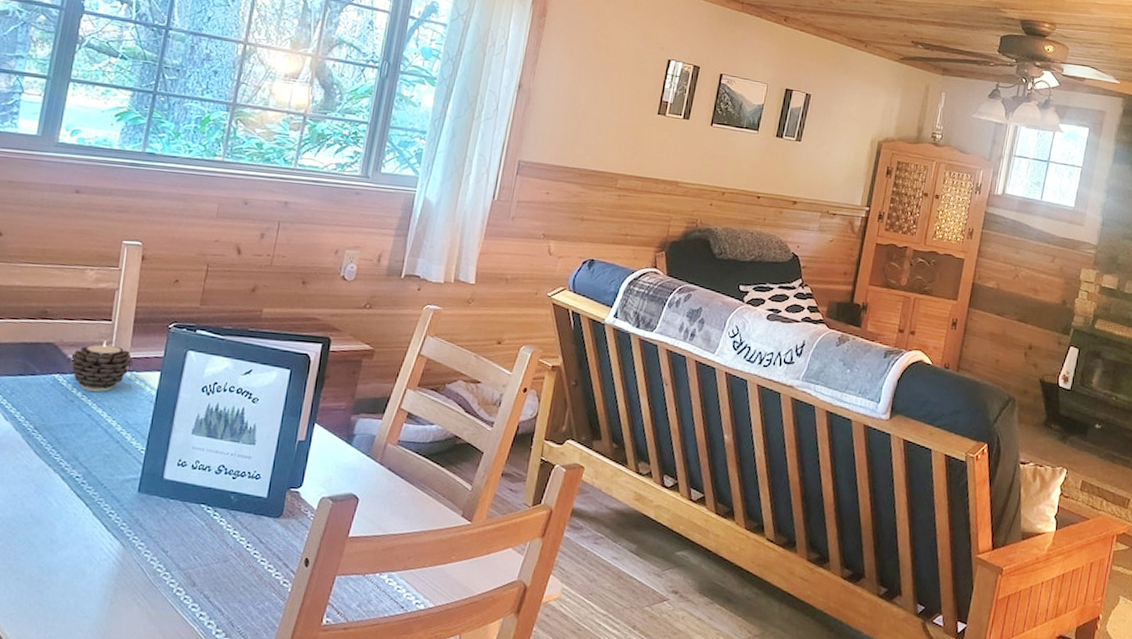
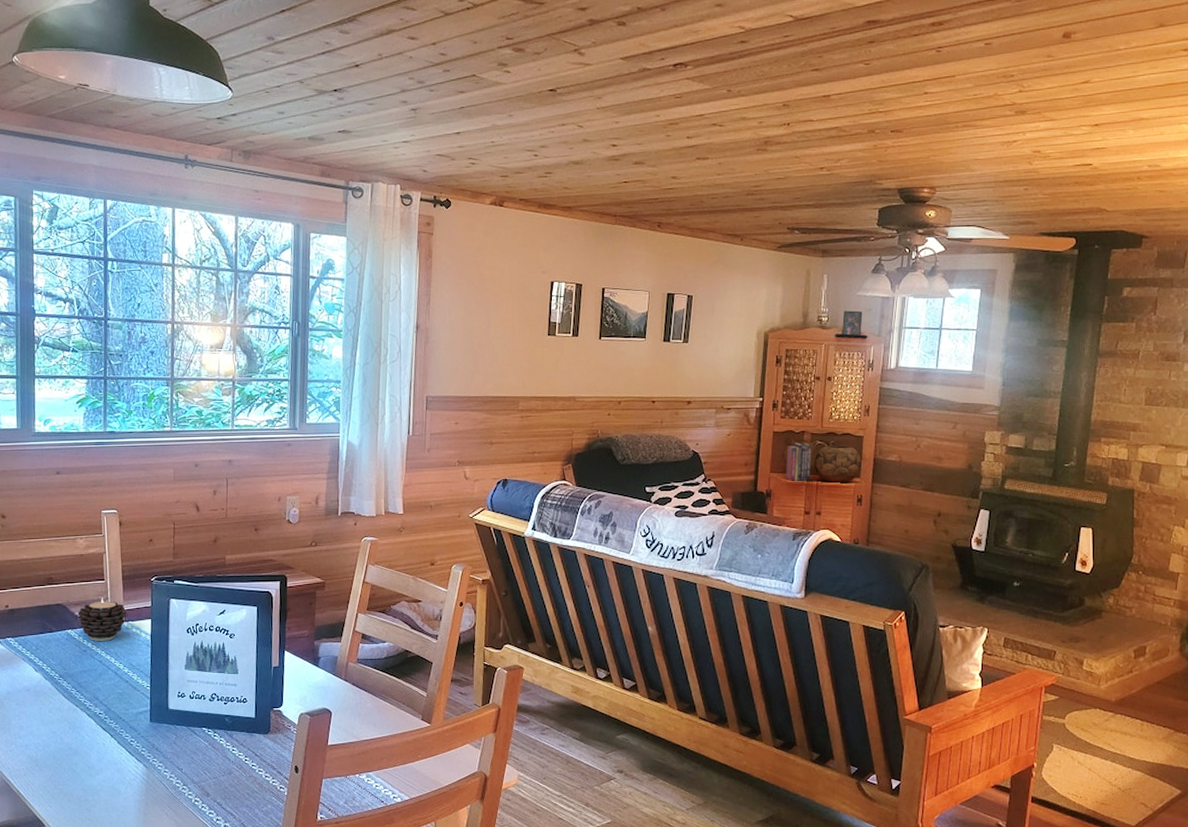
books: none [884,256,913,299] -> present [786,442,812,482]
decorative bowl: none [913,264,960,305] -> present [814,445,862,484]
photo frame: none [946,131,979,162] -> present [834,310,868,339]

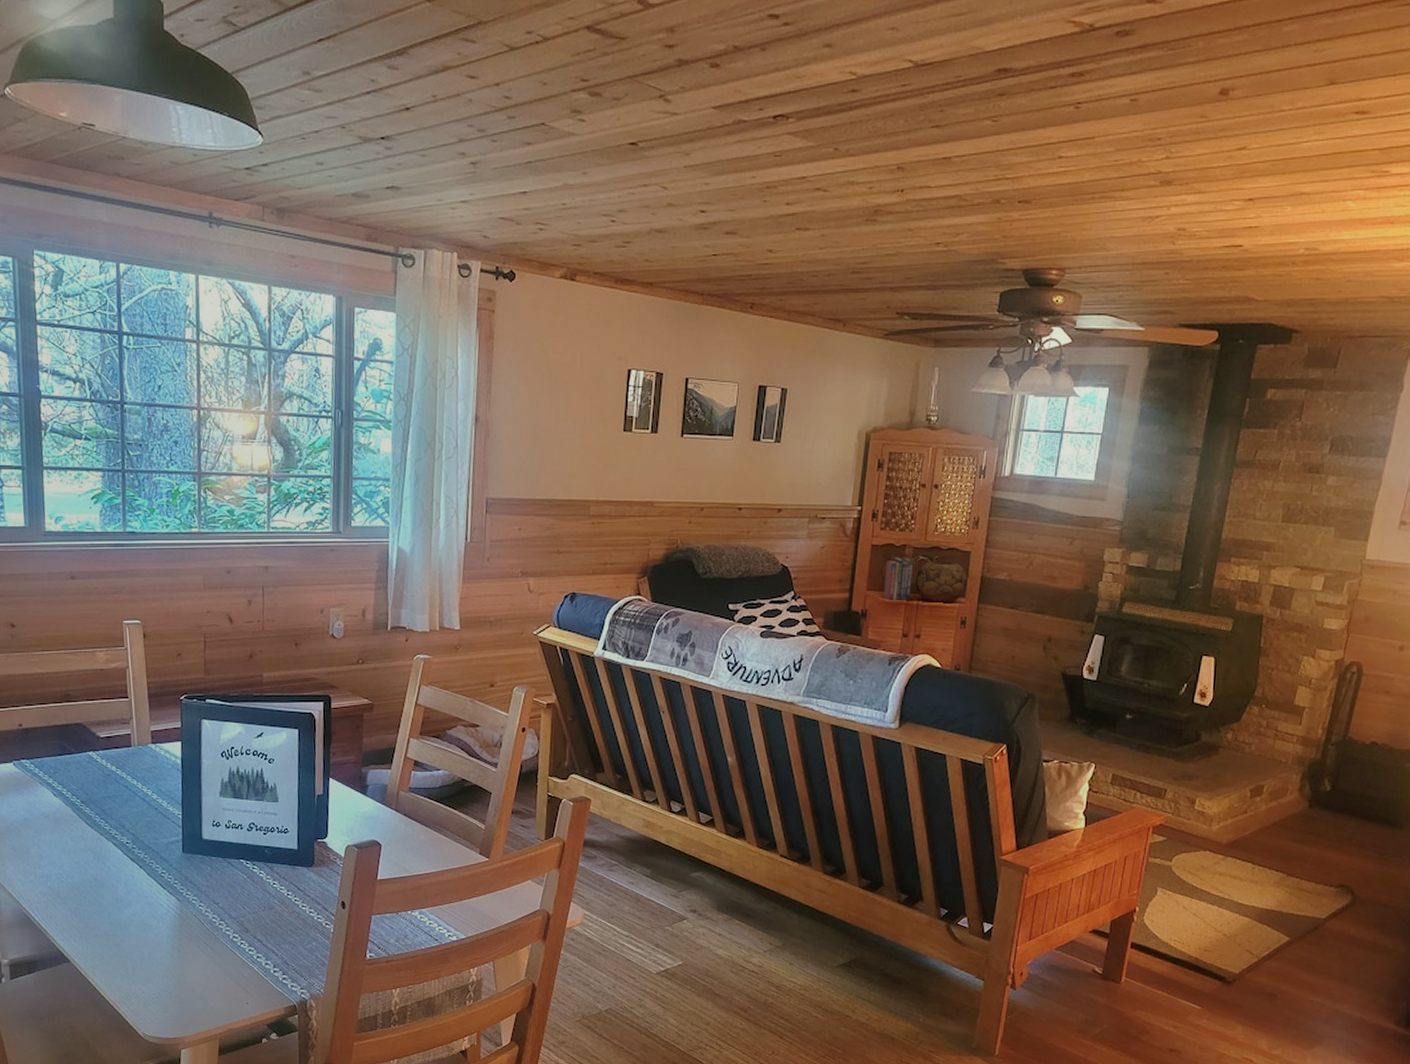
candle: present [77,597,128,642] -> none [99,717,155,765]
photo frame: present [834,310,868,339] -> none [943,409,981,442]

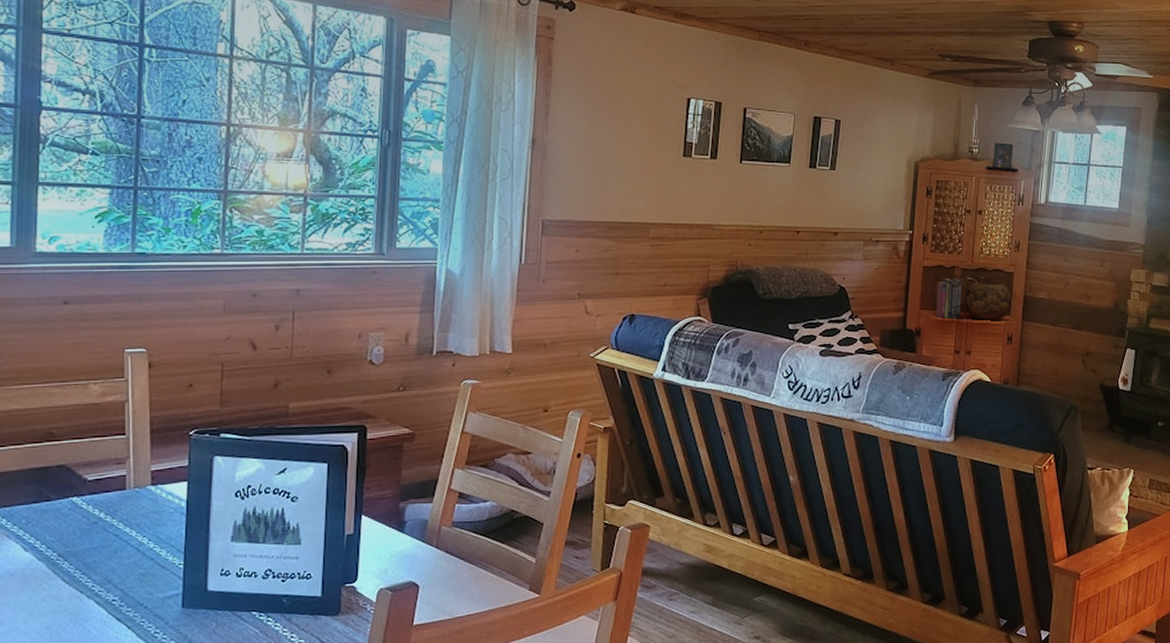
photo frame: none [943,409,981,442] -> present [985,143,1018,172]

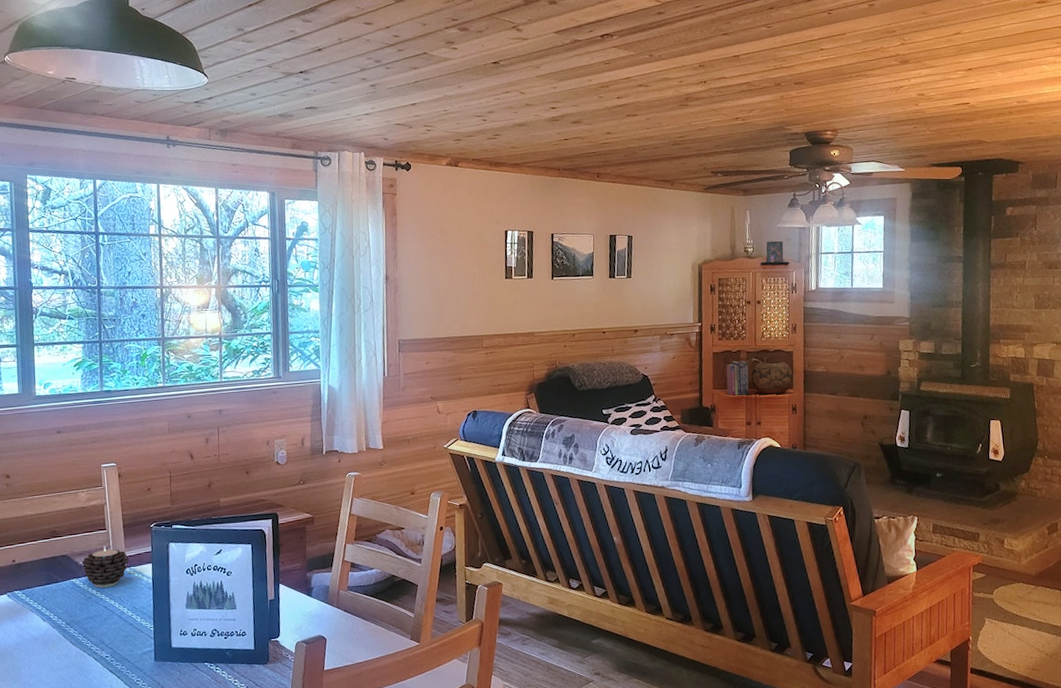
candle: none [87,456,156,511] -> present [82,546,130,589]

